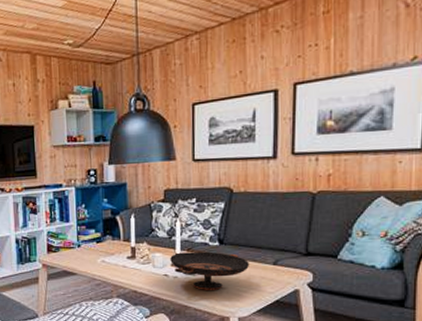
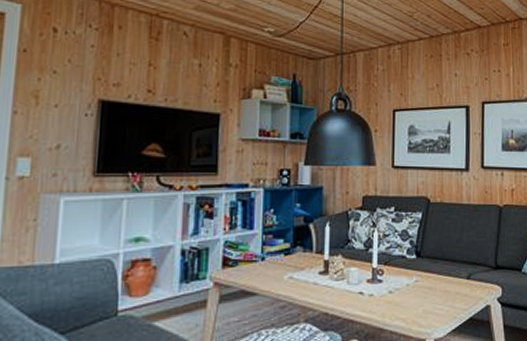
decorative bowl: present [170,251,250,290] -> none [366,265,446,309]

